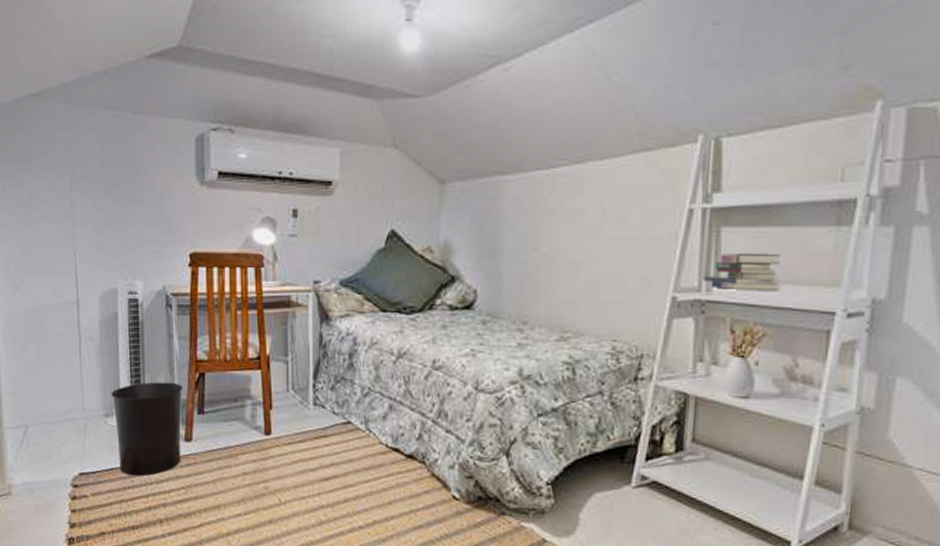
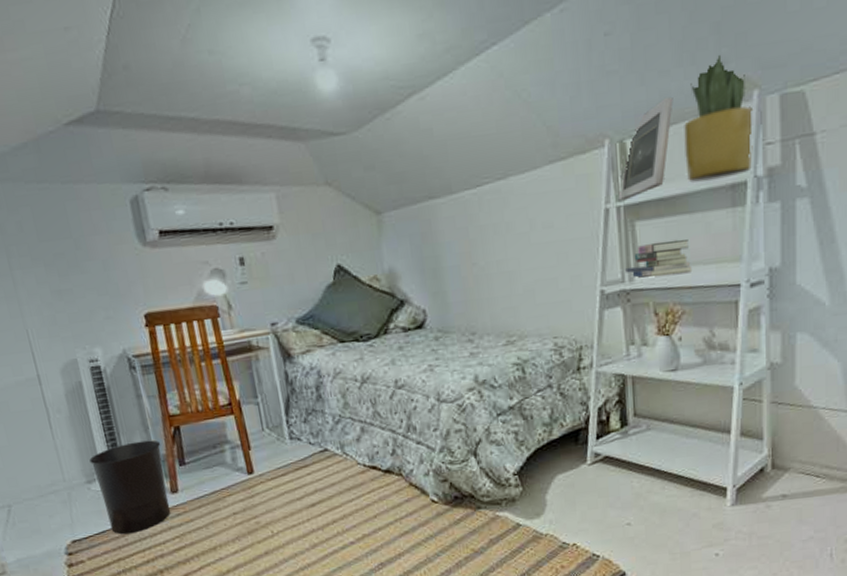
picture frame: none [705,97,782,203] -> present [618,97,673,201]
planter: none [787,59,873,193] -> present [683,55,753,183]

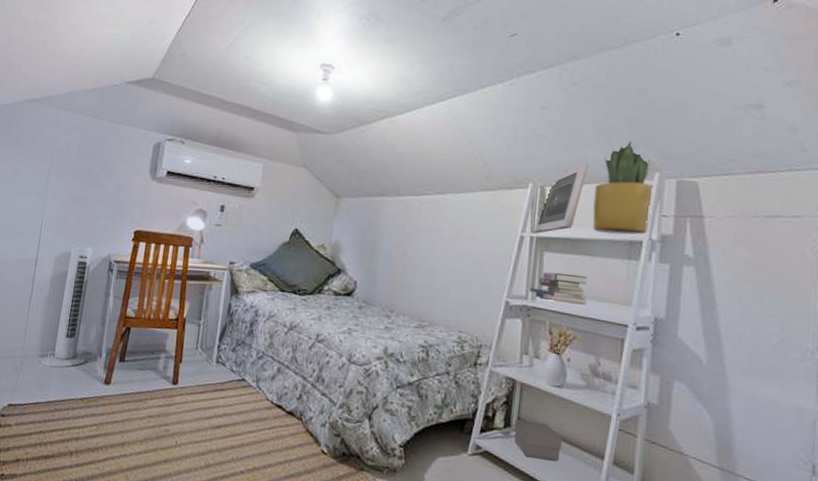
waste bin: present [89,440,171,534] -> none [44,331,111,411]
decorative box: none [631,413,684,452] -> present [514,420,562,462]

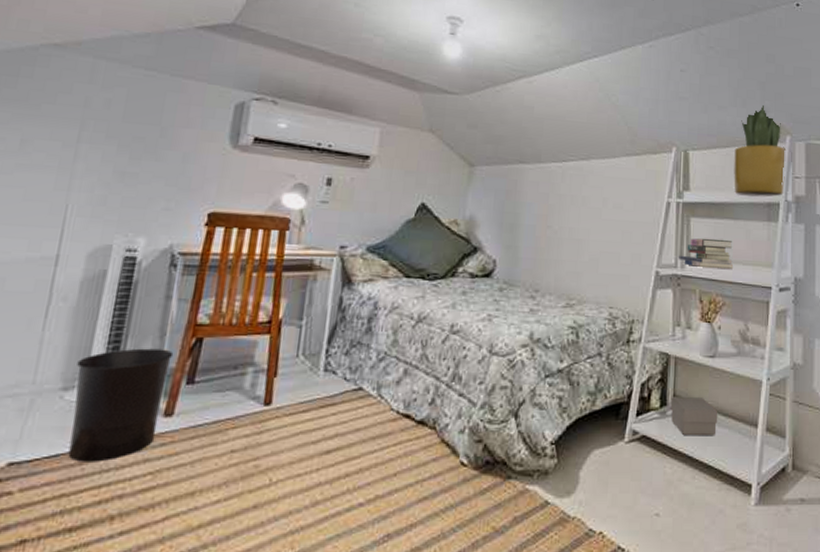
waste bin: none [44,331,111,411] -> present [68,348,174,462]
picture frame: present [533,162,589,233] -> none [679,126,728,199]

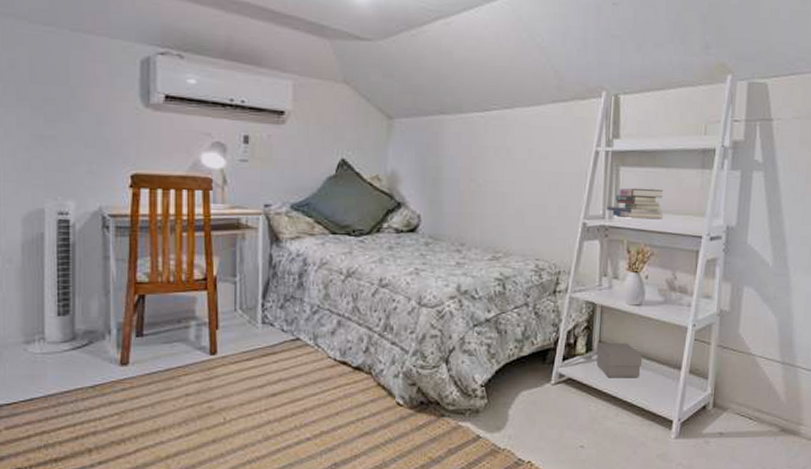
waste bin: present [68,348,174,462] -> none [33,305,120,405]
planter: present [733,105,785,198] -> none [667,41,725,143]

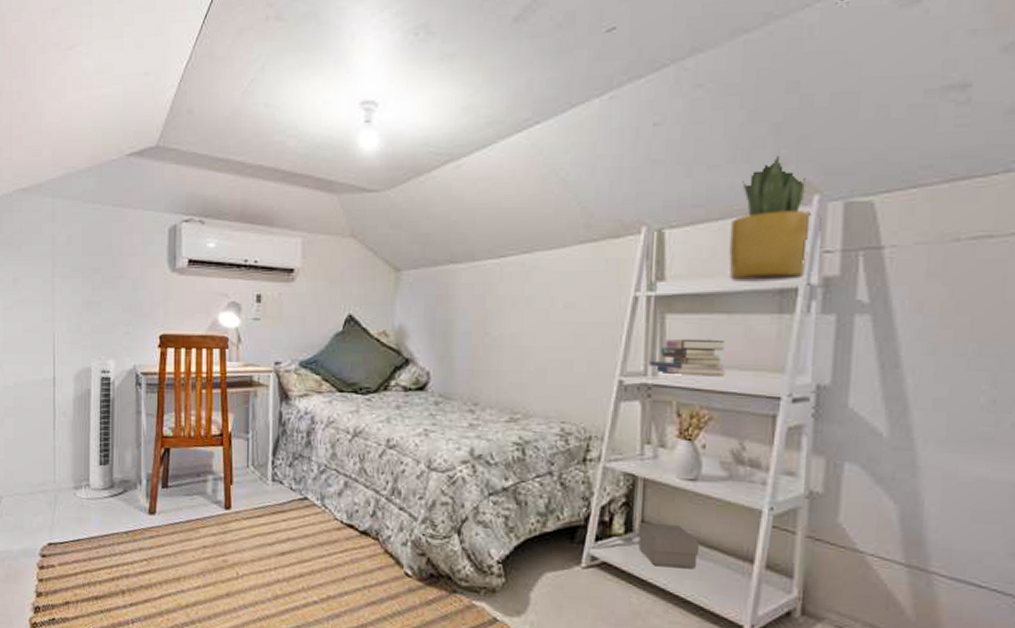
planter: none [667,41,725,143] -> present [728,156,811,282]

